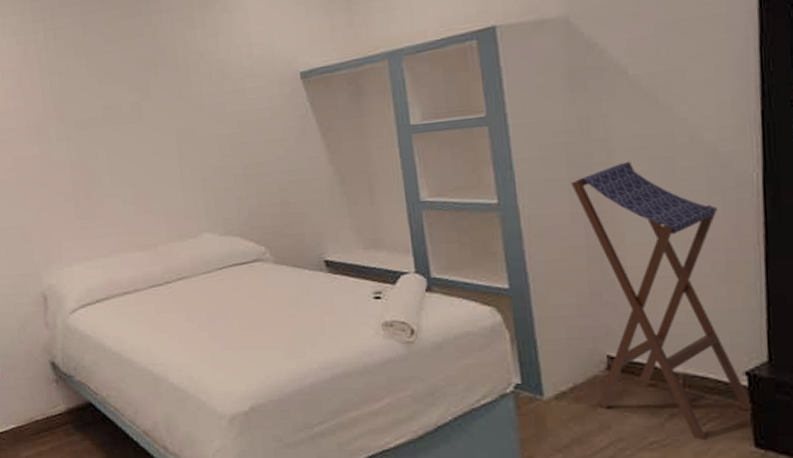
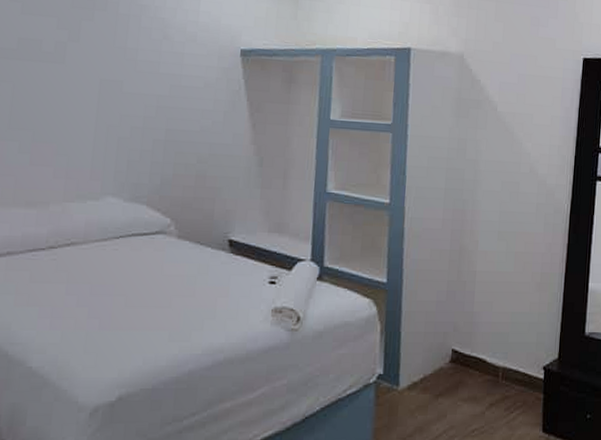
stool: present [571,161,753,440] -> none [440,181,545,426]

